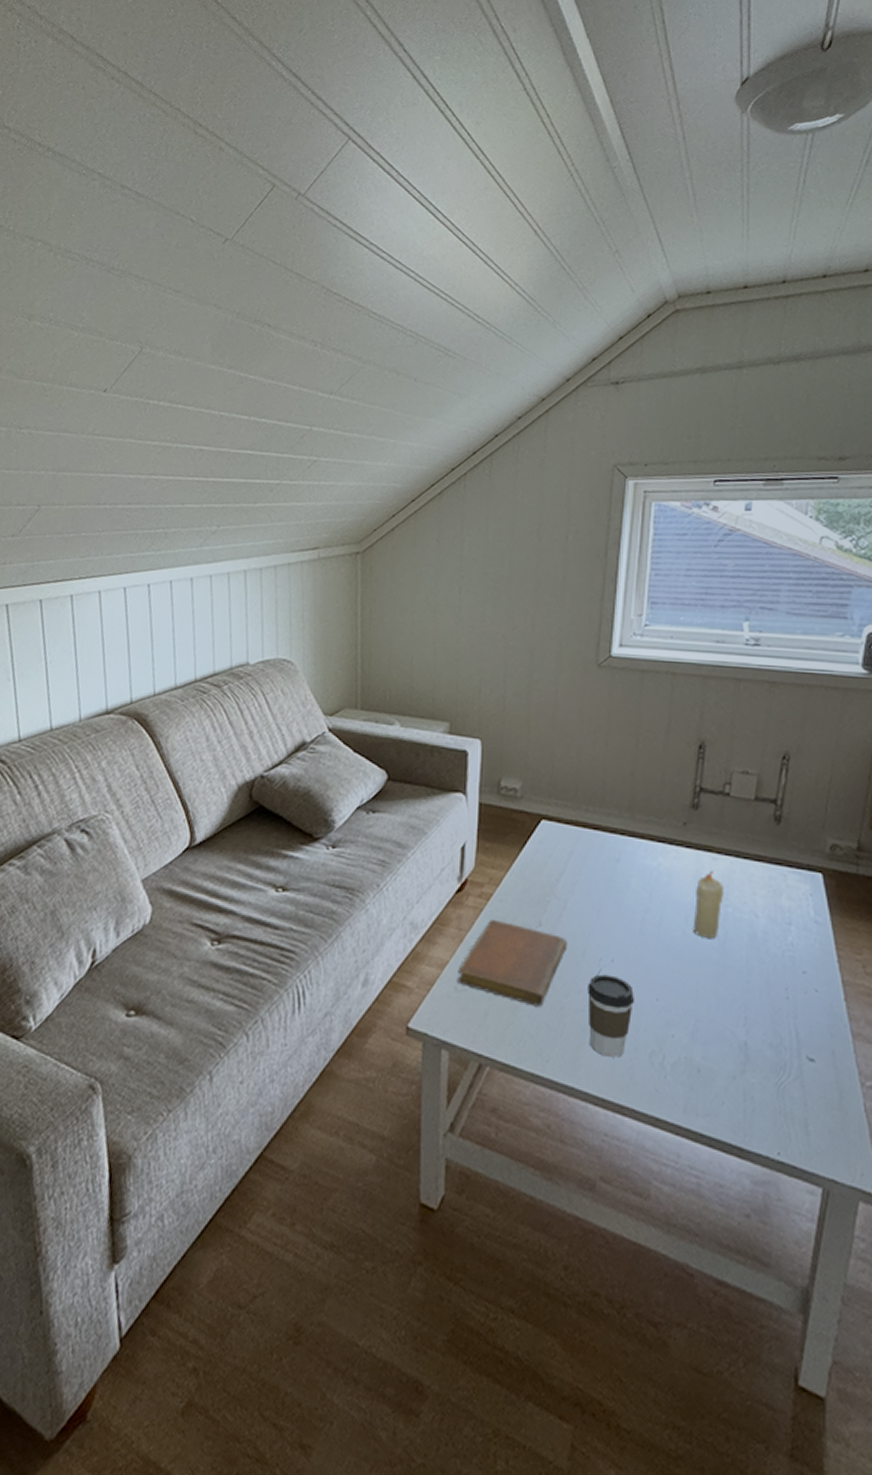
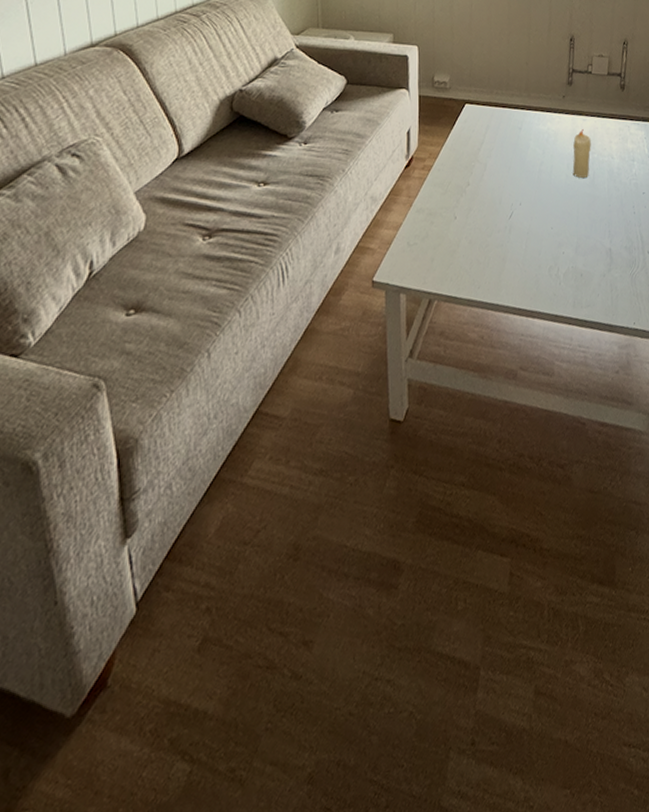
notebook: present [457,919,568,1007] -> none [409,185,489,248]
coffee cup: present [587,974,634,1058] -> none [504,215,536,277]

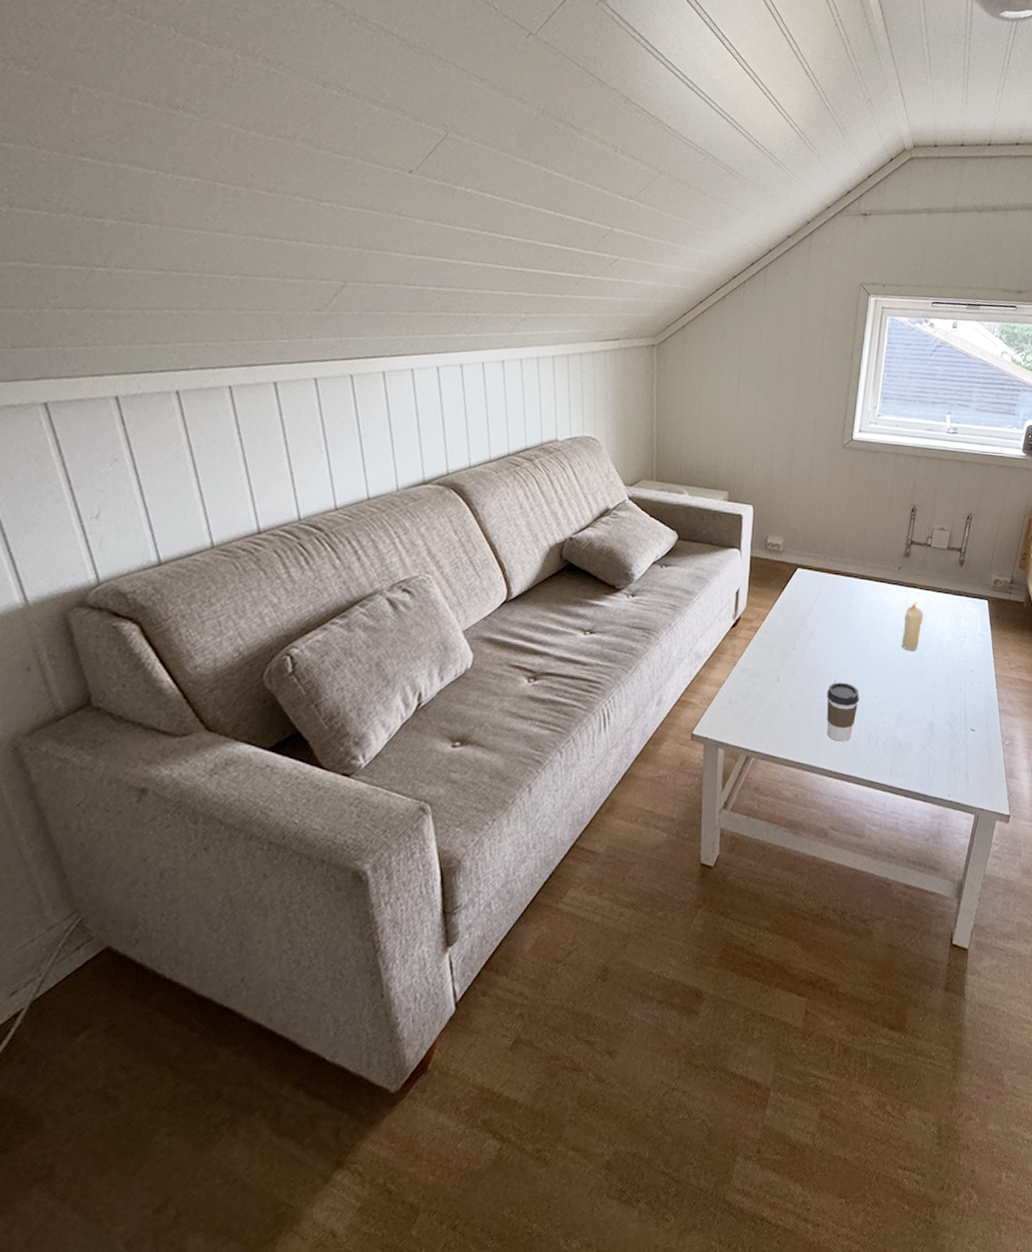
coffee cup: none [504,215,536,277] -> present [827,682,859,742]

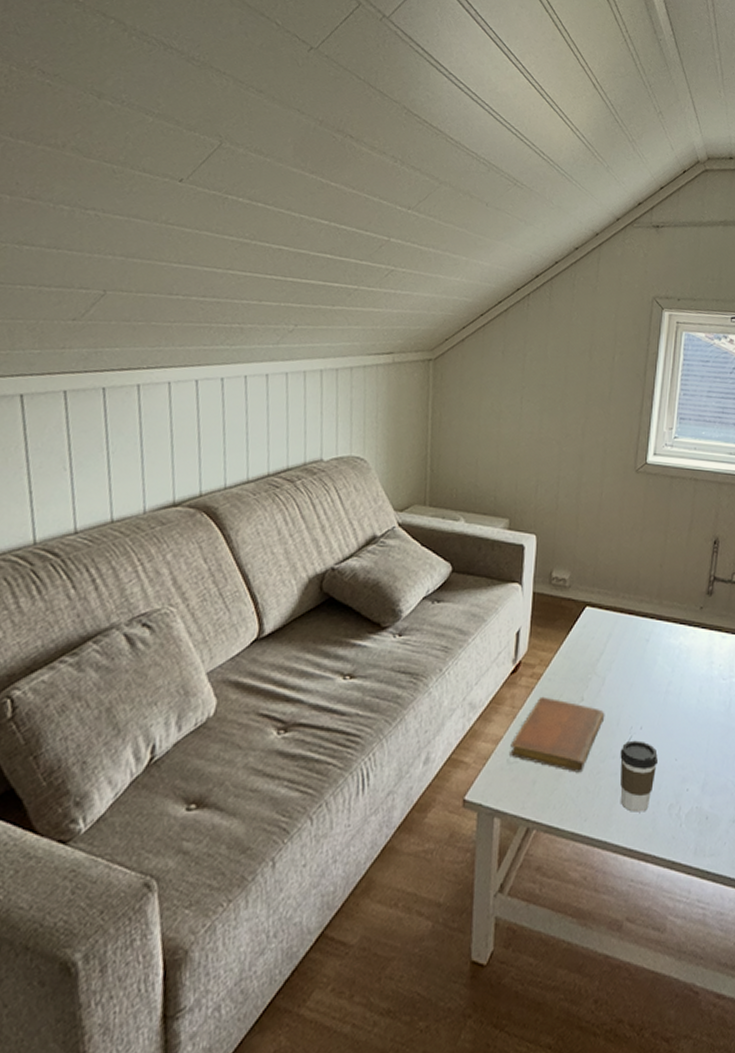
notebook: none [731,646,814,710] -> present [510,696,605,773]
candle: present [901,602,923,651] -> none [705,648,730,704]

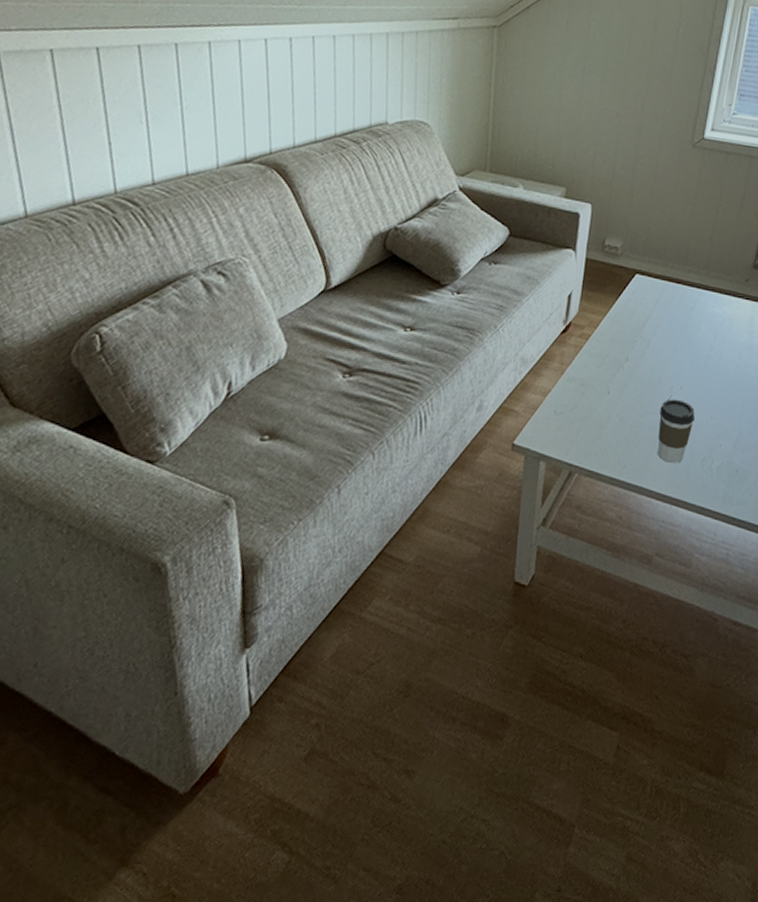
notebook: present [510,696,605,773] -> none [557,355,648,426]

